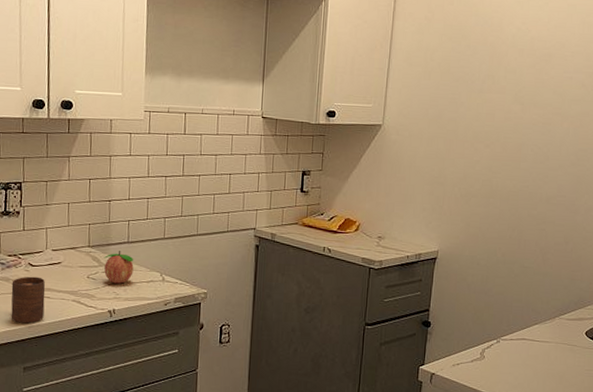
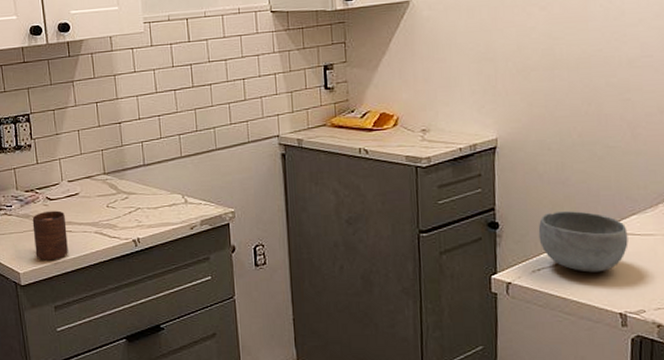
fruit: present [104,251,134,284] -> none [121,175,154,210]
bowl: none [461,317,530,370] -> present [538,211,629,273]

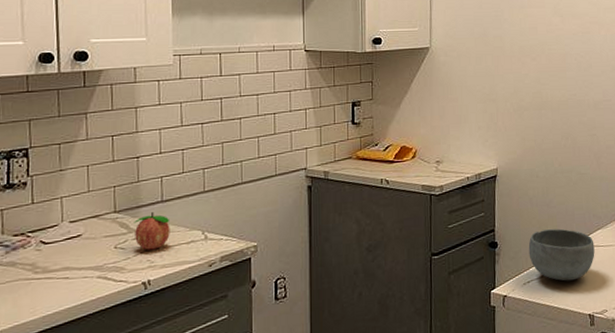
cup: present [32,210,68,261] -> none [18,255,63,314]
fruit: none [121,175,154,210] -> present [134,212,170,250]

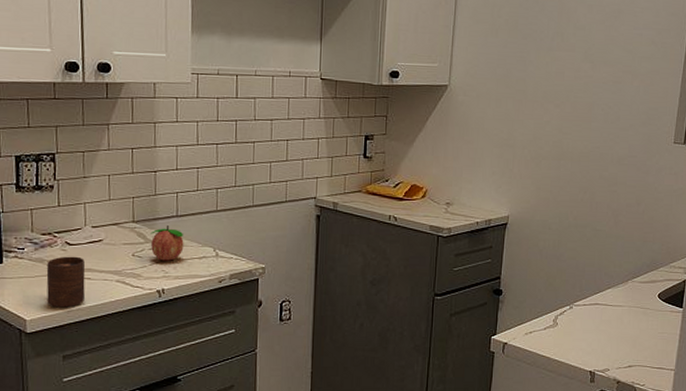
cup: none [18,255,63,314] -> present [46,256,86,308]
bowl: present [528,228,595,281] -> none [533,283,603,336]

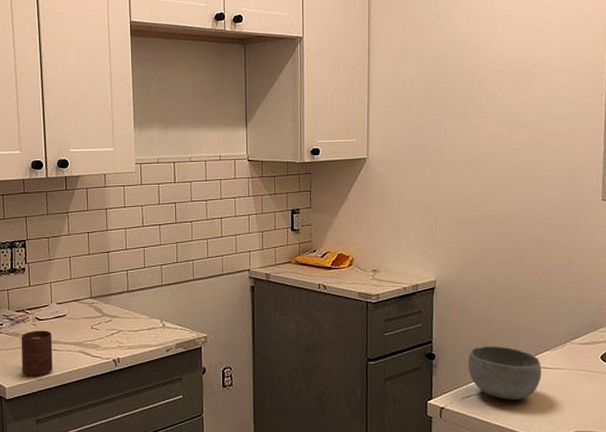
fruit: present [150,225,184,261] -> none [106,300,135,332]
bowl: none [533,283,603,336] -> present [468,346,542,400]

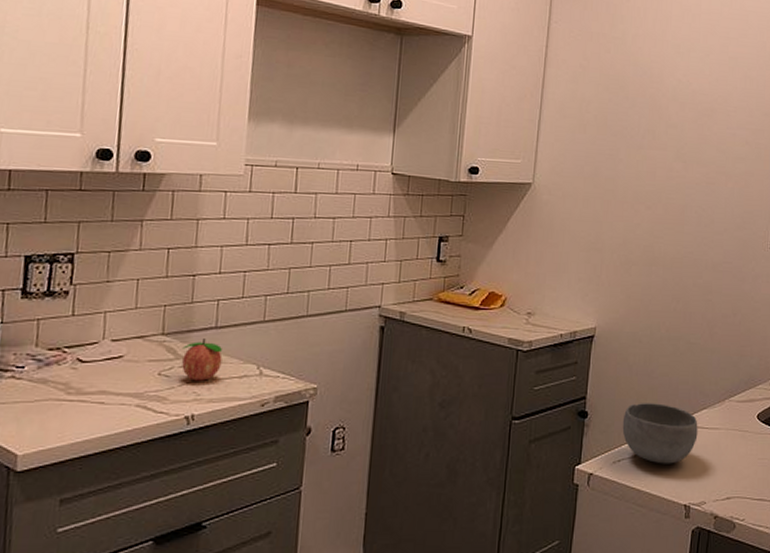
cup: present [21,330,53,377] -> none [46,376,99,439]
fruit: none [106,300,135,332] -> present [182,339,223,381]

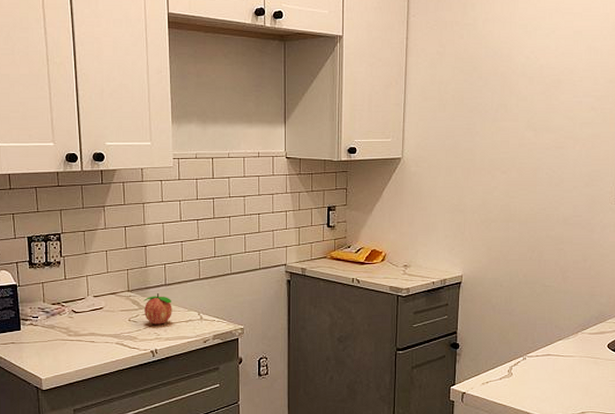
bowl: present [622,403,698,464] -> none [489,336,555,385]

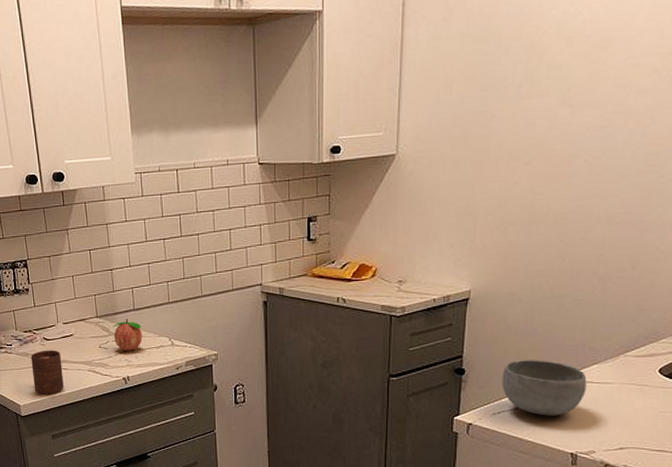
cup: none [57,322,90,368] -> present [30,350,64,395]
bowl: none [489,336,555,385] -> present [502,360,587,416]

